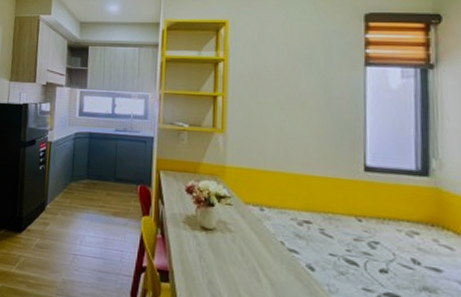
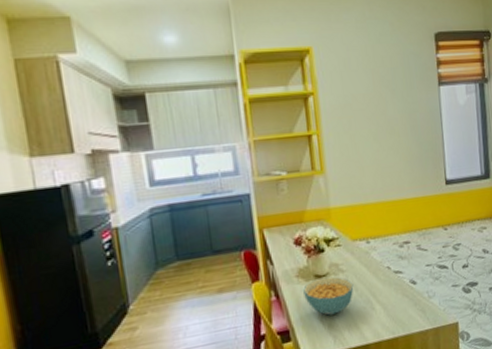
cereal bowl: none [188,230,240,272] -> present [303,276,354,316]

